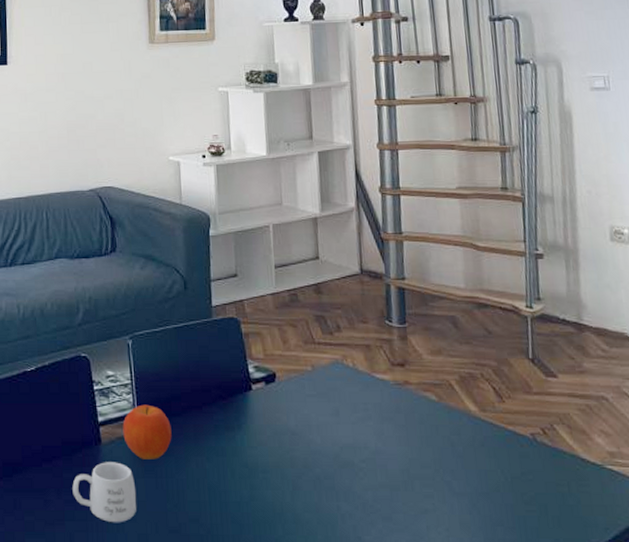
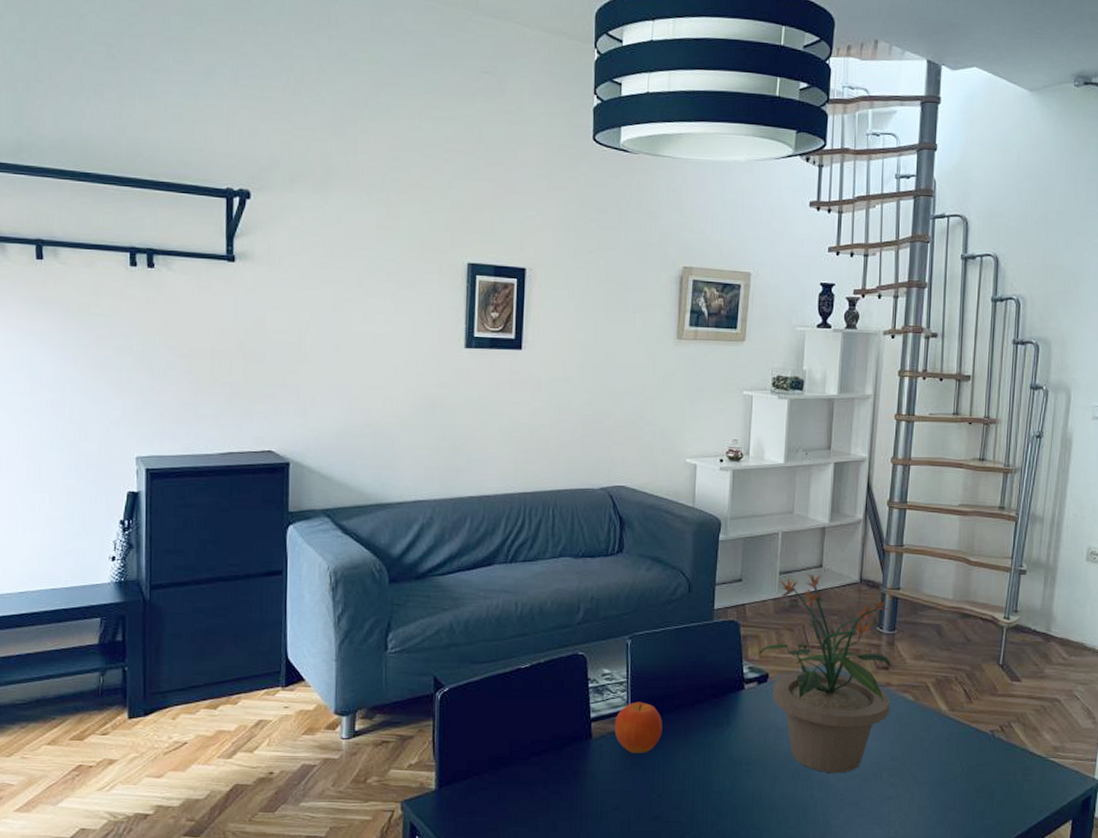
mug: present [72,462,136,523] -> none [559,755,623,812]
potted plant: none [262,265,413,483] -> present [758,572,890,774]

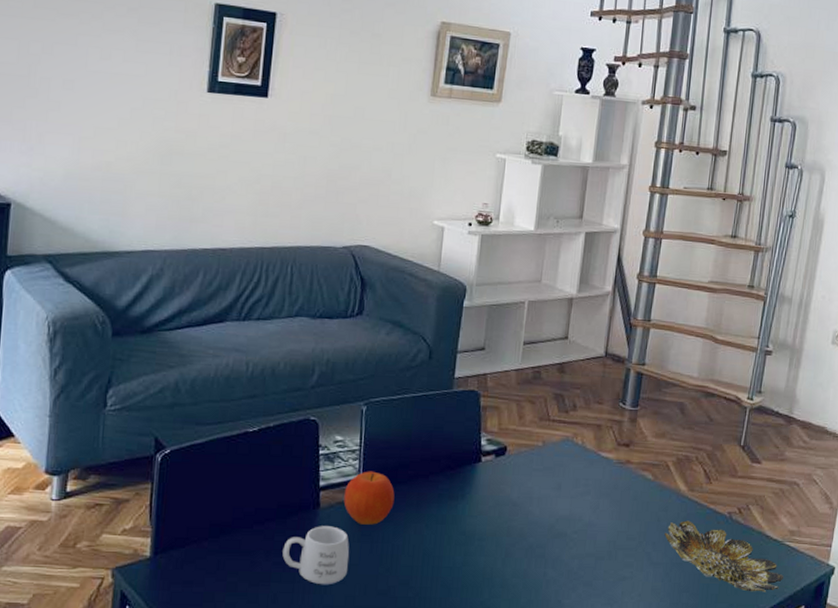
mug: none [559,755,623,812] -> present [282,526,350,585]
potted plant: present [758,572,890,774] -> none [497,343,633,552]
bowl: none [928,740,1049,808] -> present [664,520,783,592]

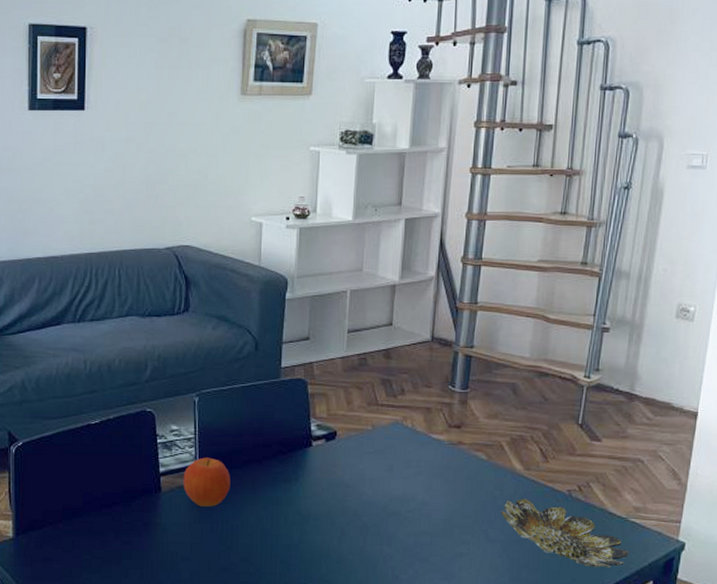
mug: present [282,526,350,585] -> none [130,508,192,562]

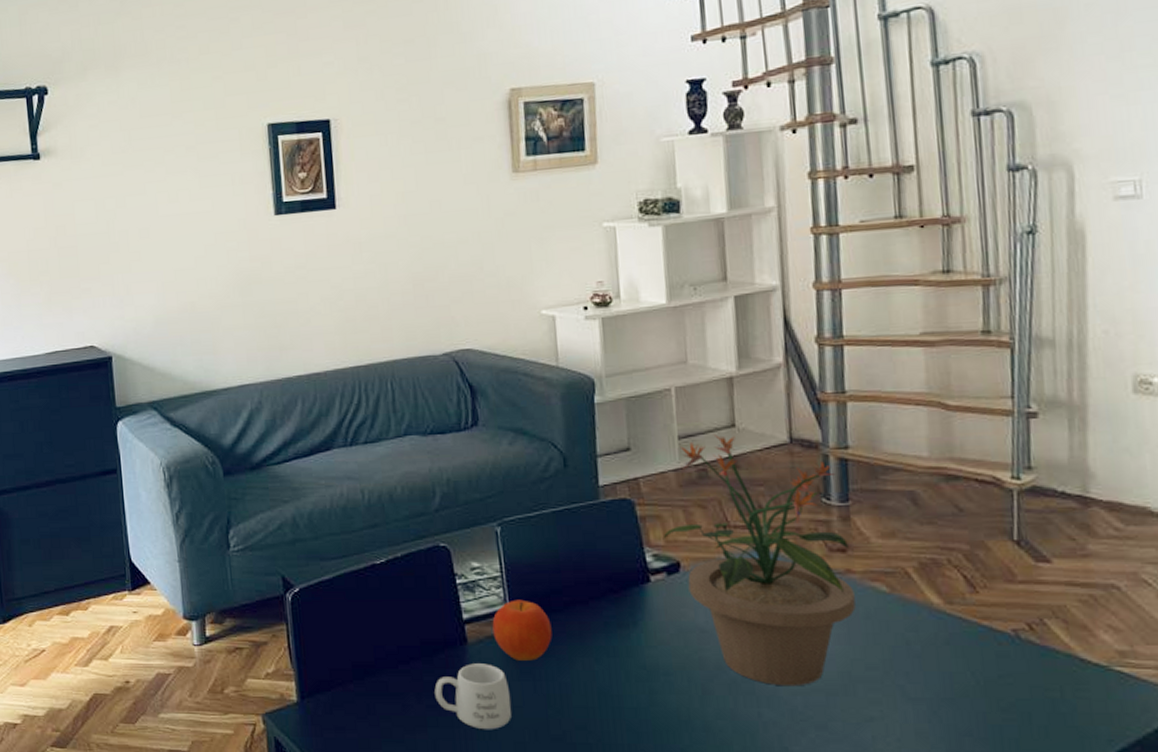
mug: none [130,508,192,562] -> present [434,663,511,730]
potted plant: none [326,330,463,530] -> present [662,434,856,687]
bowl: present [501,498,629,568] -> none [920,642,1121,736]

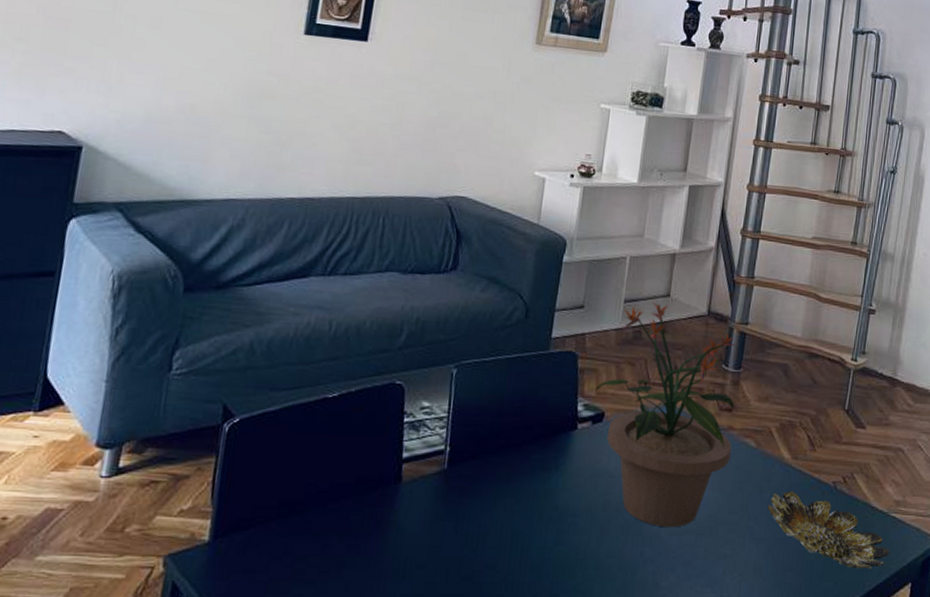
mug: present [434,663,511,730] -> none [357,503,432,571]
fruit: present [492,599,552,661] -> none [428,440,484,501]
bowl: none [920,642,1121,736] -> present [767,491,889,569]

